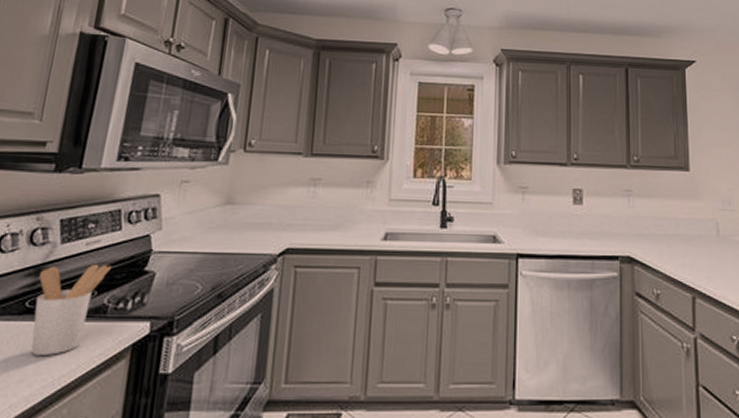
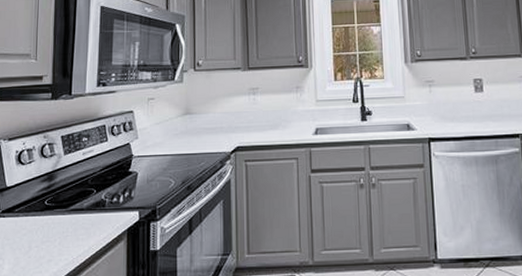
utensil holder: present [31,263,112,355] -> none [52,168,104,241]

